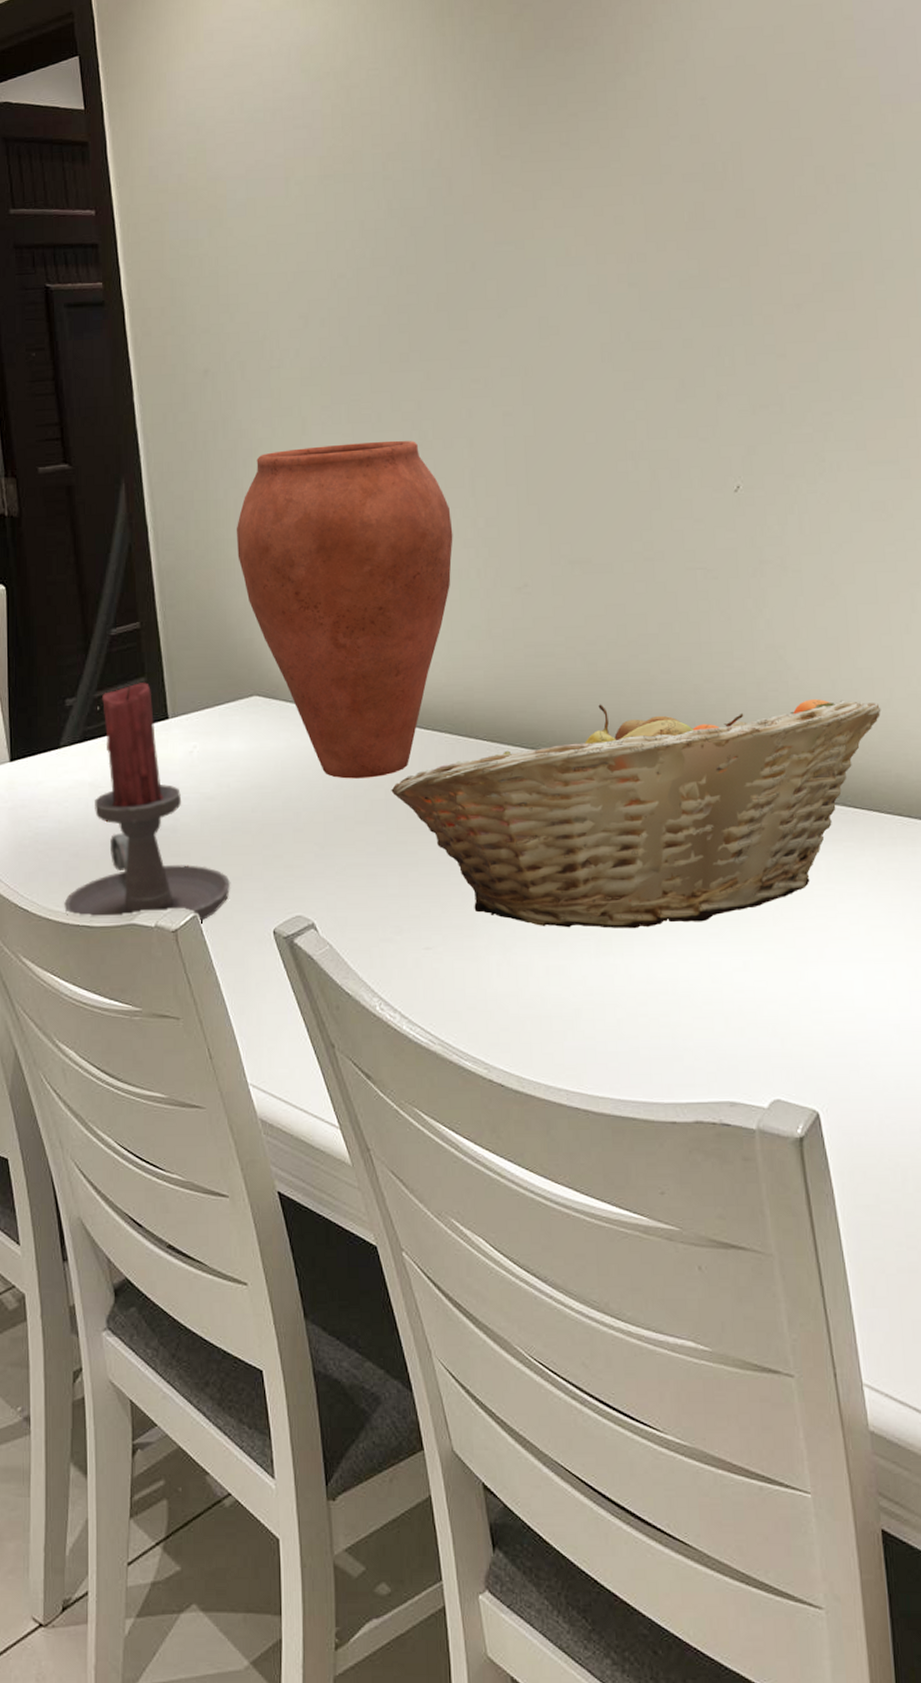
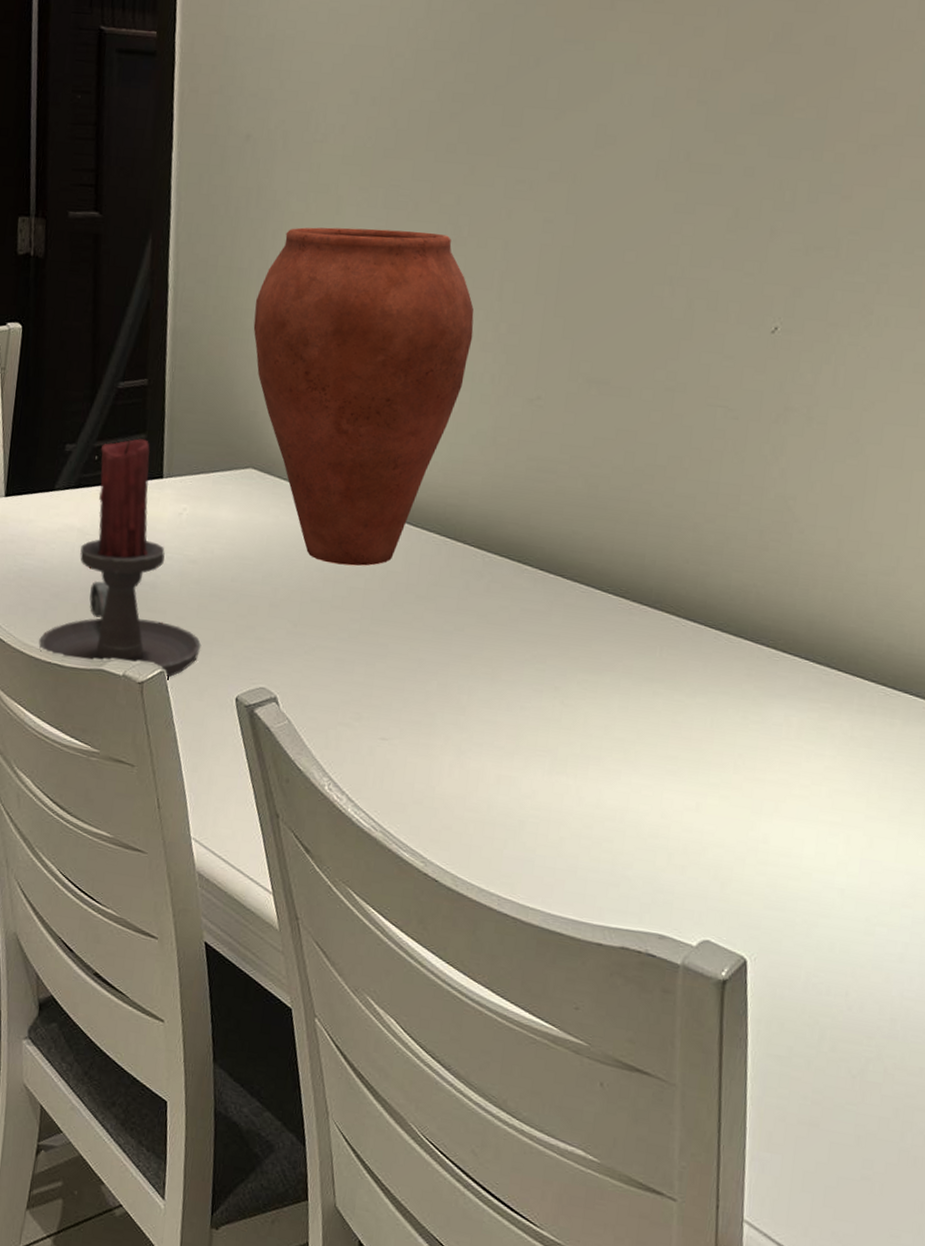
fruit basket: present [391,699,882,929] -> none [371,528,885,758]

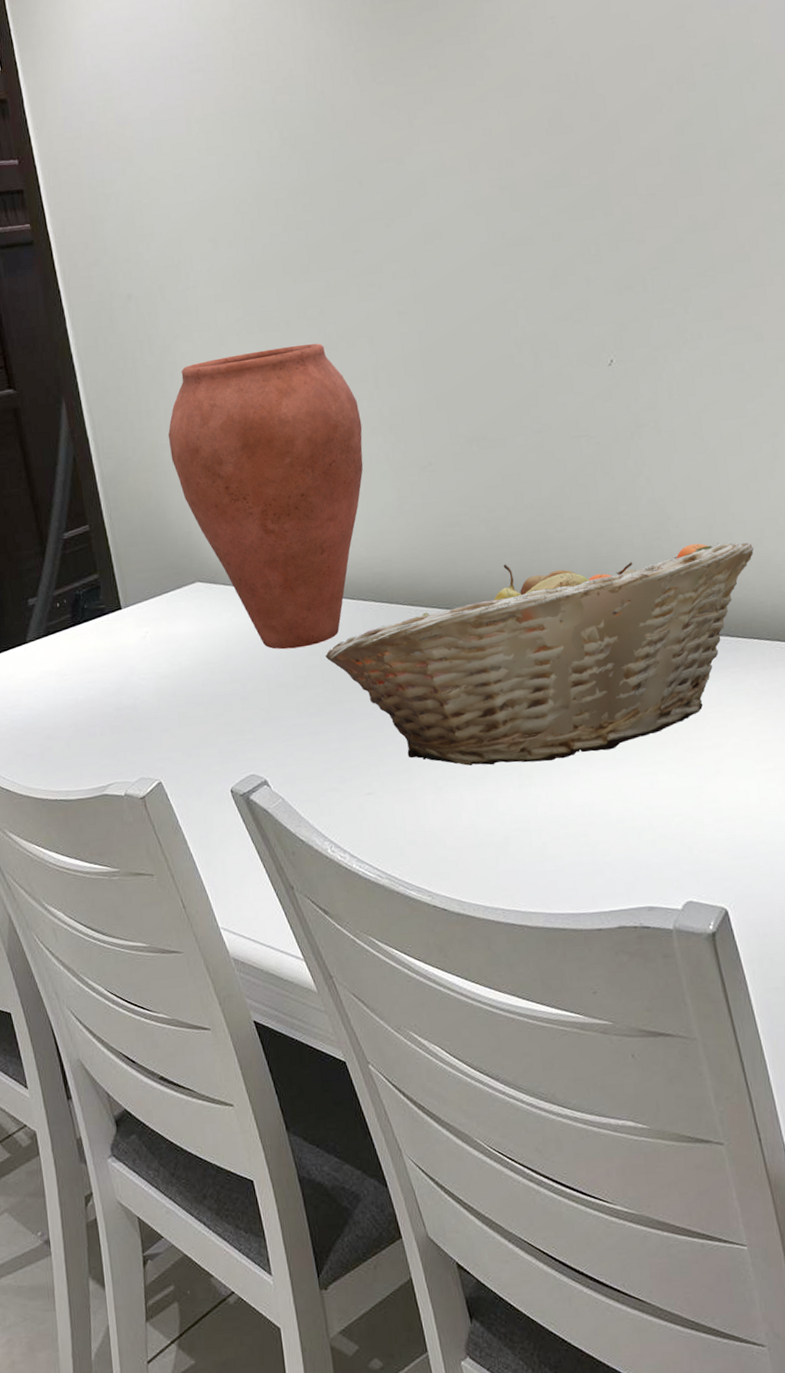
candle holder: present [39,438,202,679] -> none [42,578,190,792]
fruit basket: none [371,528,885,758] -> present [325,542,754,766]

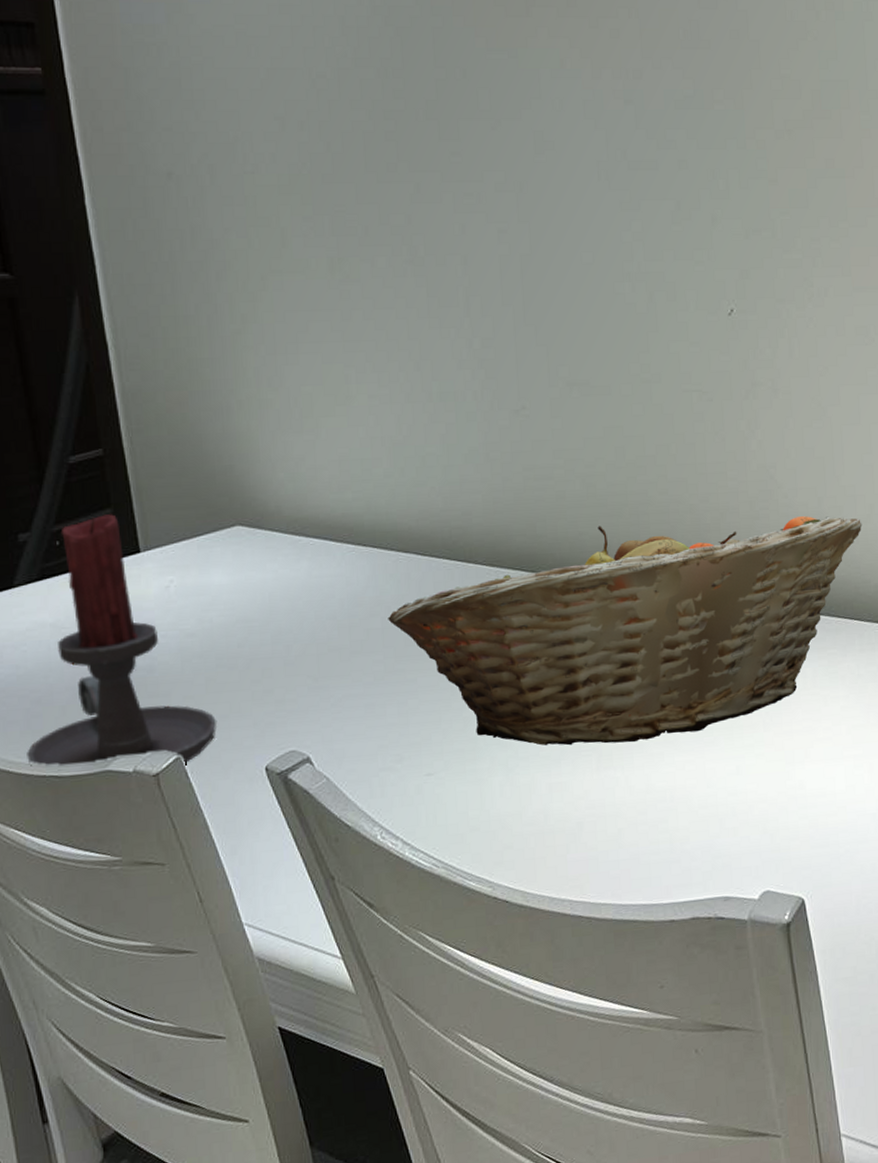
candle holder: none [42,578,190,792] -> present [27,514,217,767]
vase: present [168,343,363,650] -> none [210,255,448,609]

